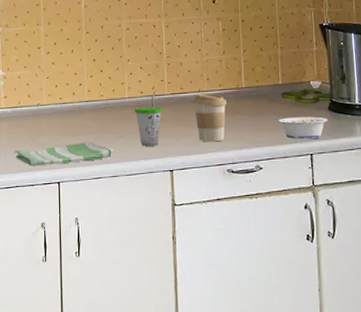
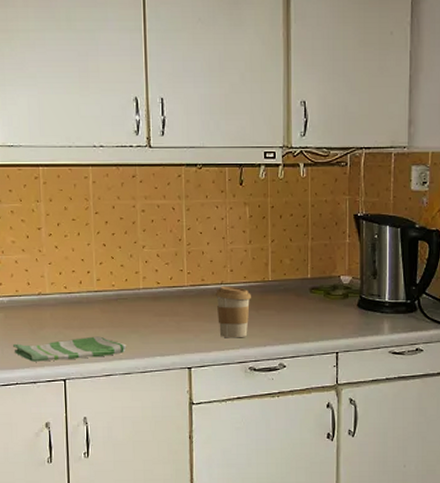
cup: present [134,90,162,146] -> none [149,281,181,342]
legume: present [270,115,328,140] -> none [296,311,356,337]

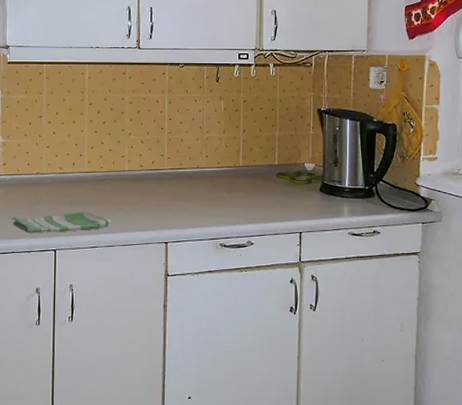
coffee cup: present [216,286,251,338] -> none [192,170,224,217]

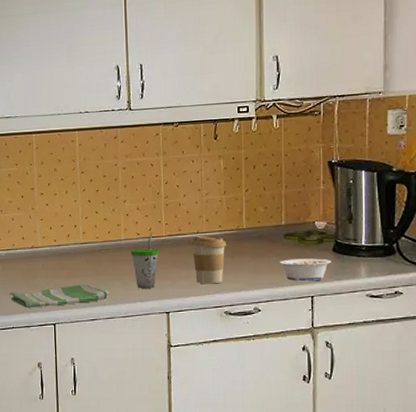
cup: none [133,165,161,218] -> present [130,232,159,288]
coffee cup: none [192,170,224,217] -> present [192,234,226,284]
legume: none [264,194,318,218] -> present [271,257,331,282]

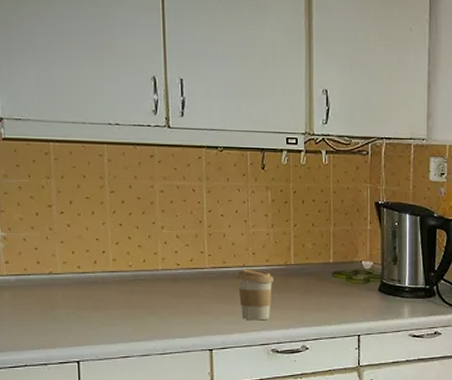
dish towel: present [9,284,109,308] -> none [20,317,144,343]
cup: present [130,232,159,288] -> none [169,263,202,323]
legume: present [271,257,331,282] -> none [319,295,377,320]

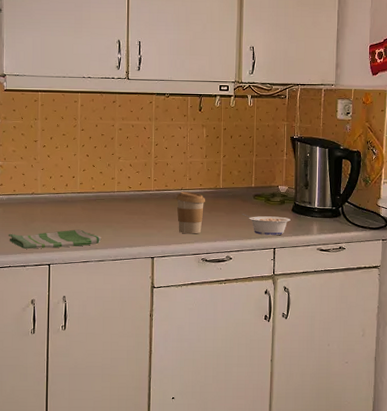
dish towel: none [20,317,144,343] -> present [8,229,101,249]
legume: none [319,295,377,320] -> present [242,214,291,236]

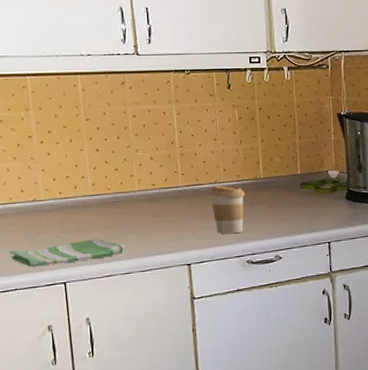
legume: present [242,214,291,236] -> none [289,206,345,229]

